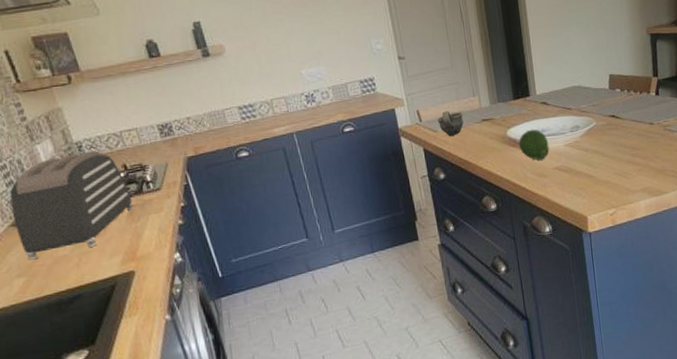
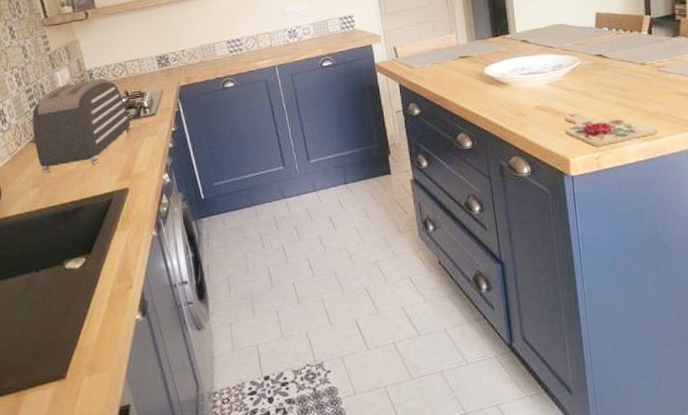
cup: present [437,111,464,136] -> none [413,47,440,72]
fruit: present [519,129,550,160] -> none [497,67,529,99]
cutting board: none [582,173,665,203] -> present [564,114,658,146]

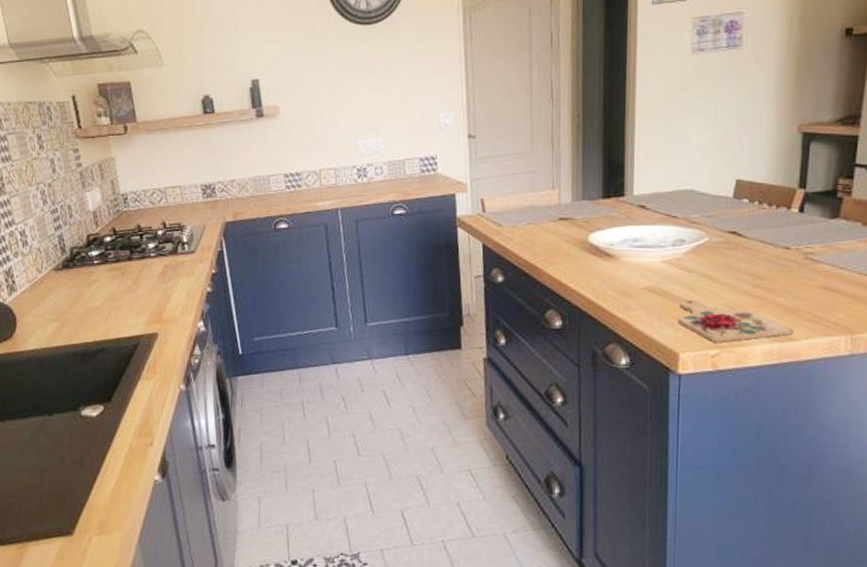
toaster: present [32,78,132,173] -> none [56,204,167,307]

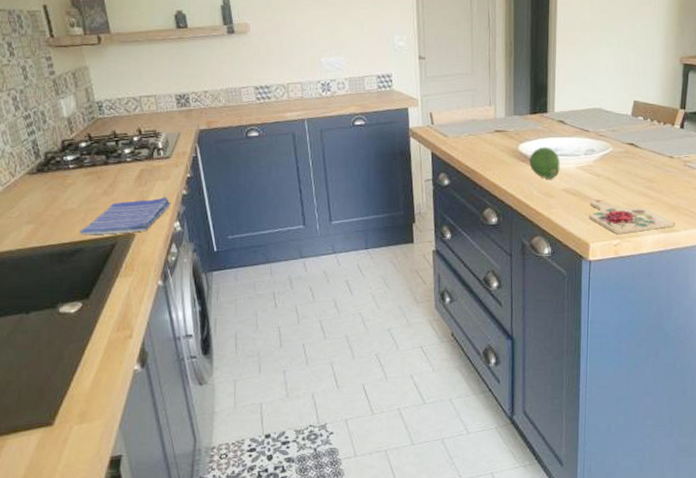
dish towel: none [103,294,195,335] -> present [80,196,171,235]
fruit: none [602,236,641,275] -> present [529,146,560,179]

